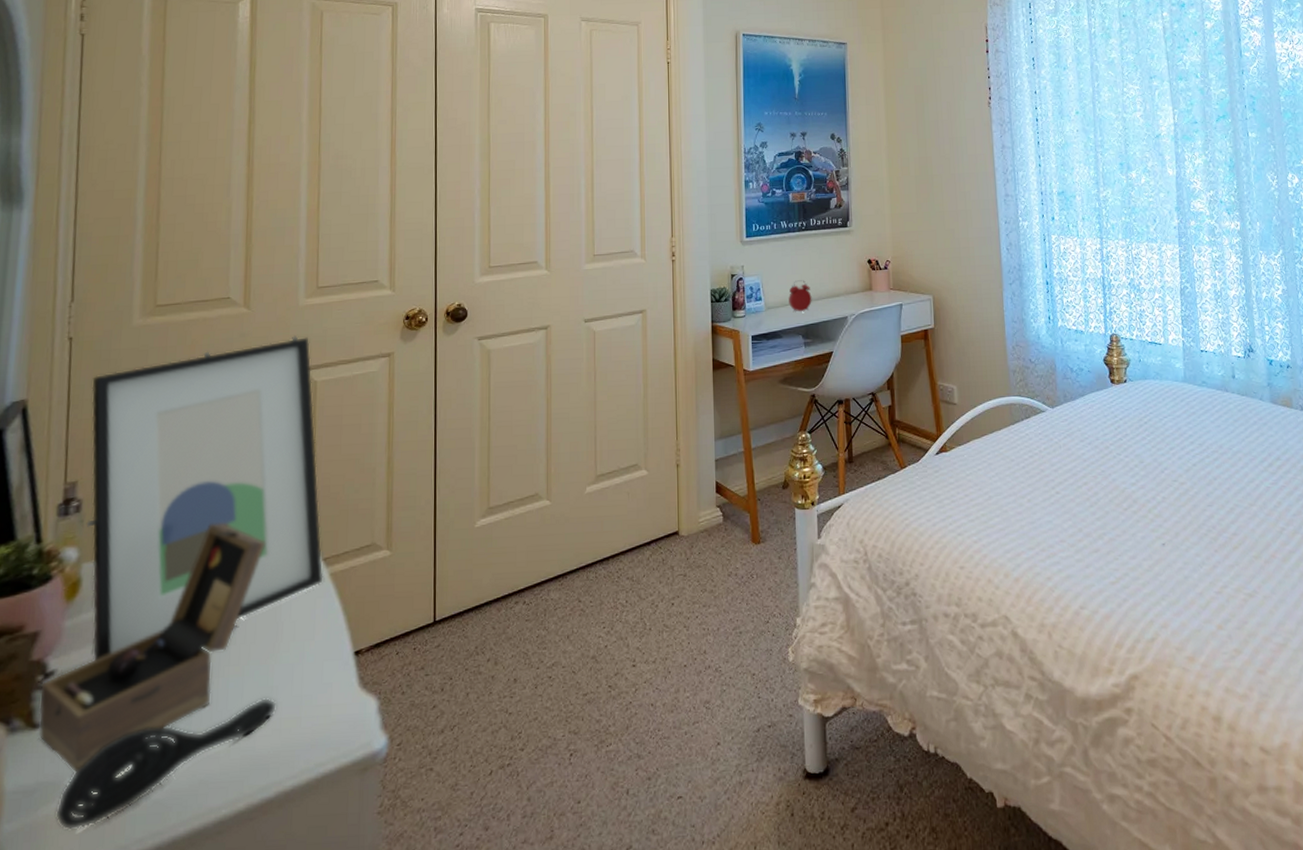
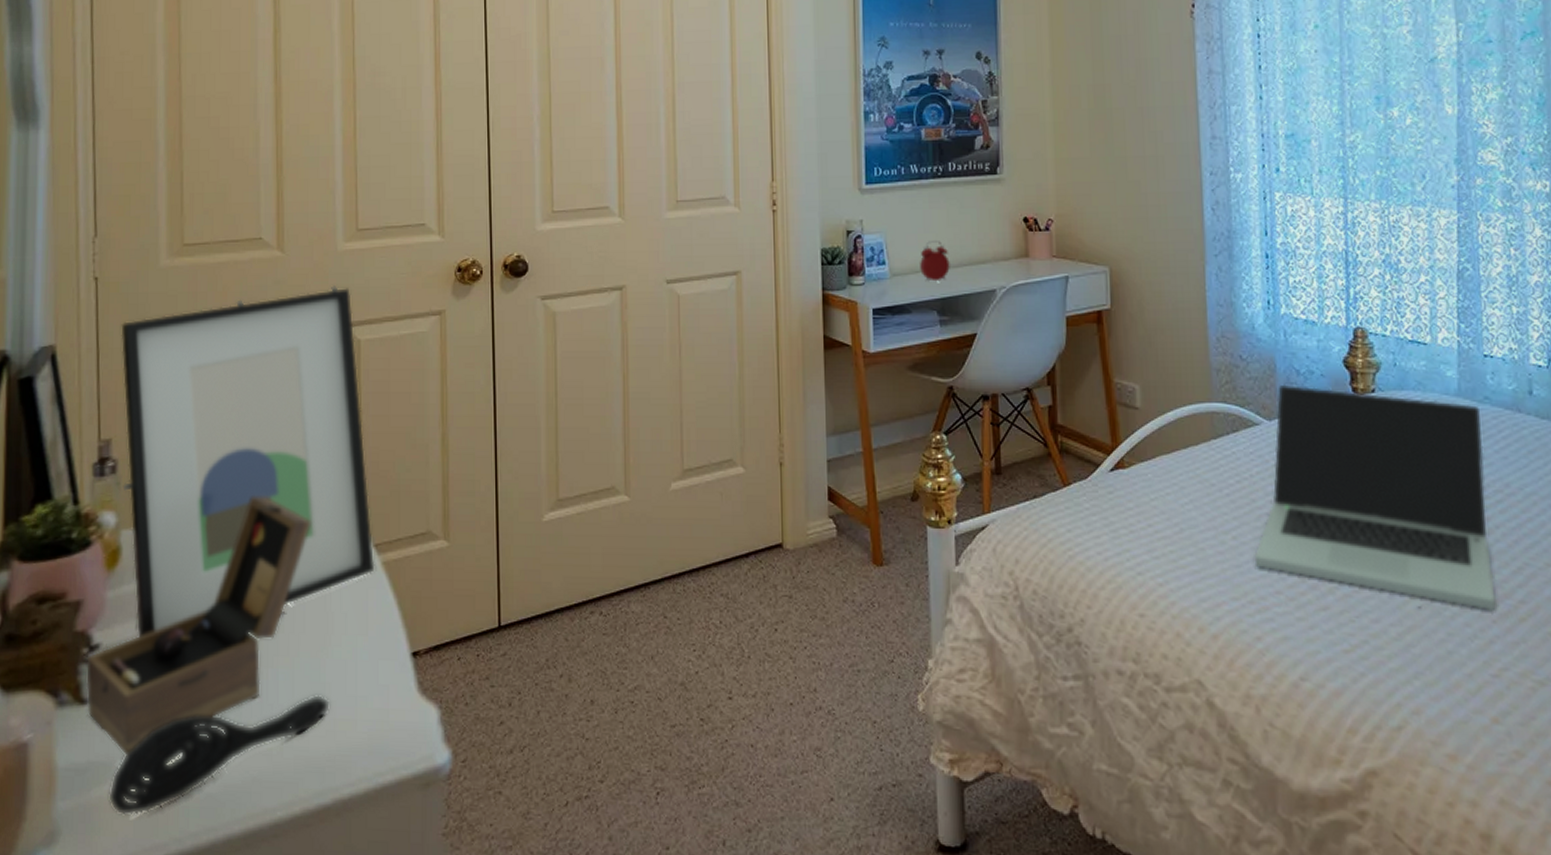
laptop: none [1044,379,1217,543] -> present [1254,384,1496,612]

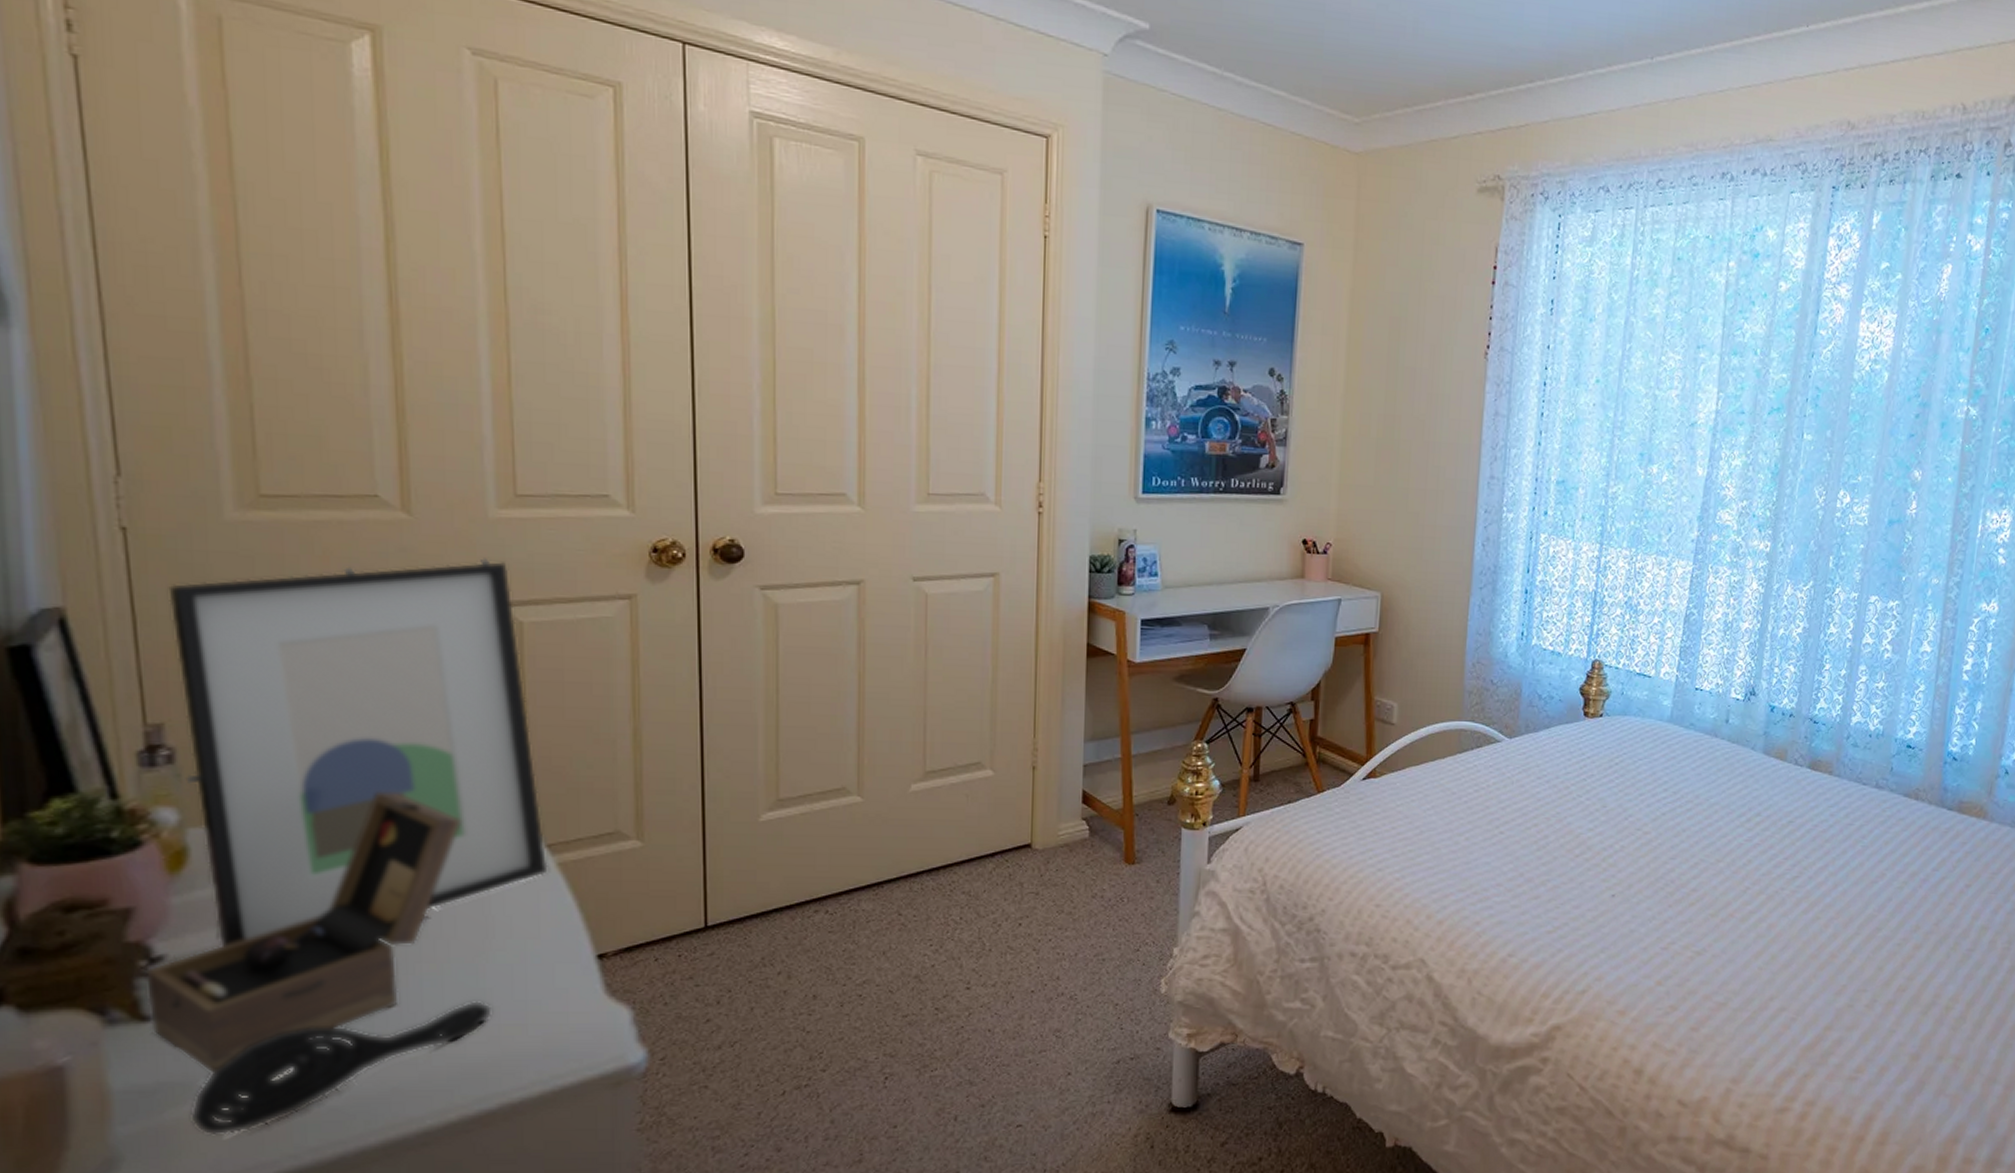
alarm clock: present [920,241,950,282] -> none [1193,556,1225,597]
laptop: present [1254,384,1496,612] -> none [1482,707,1685,898]

